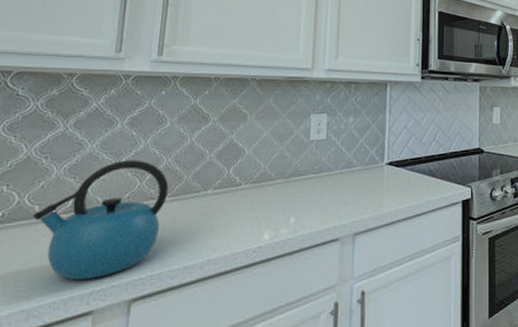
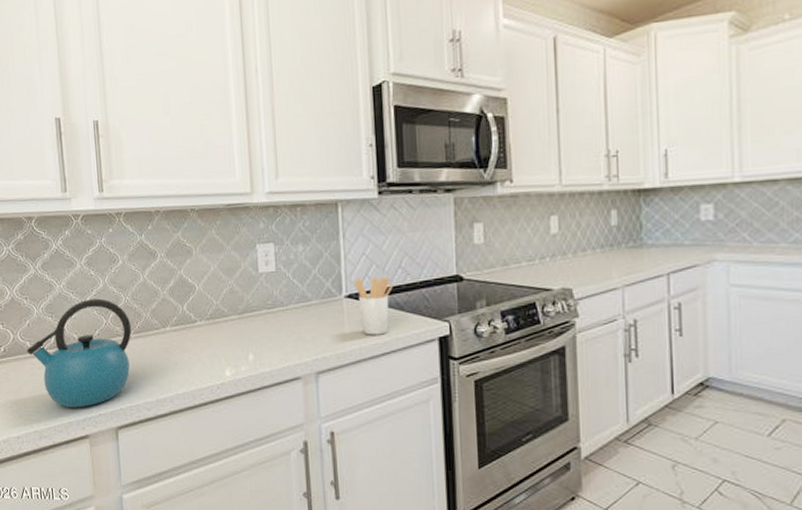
utensil holder: none [395,147,429,199] -> present [354,276,394,335]

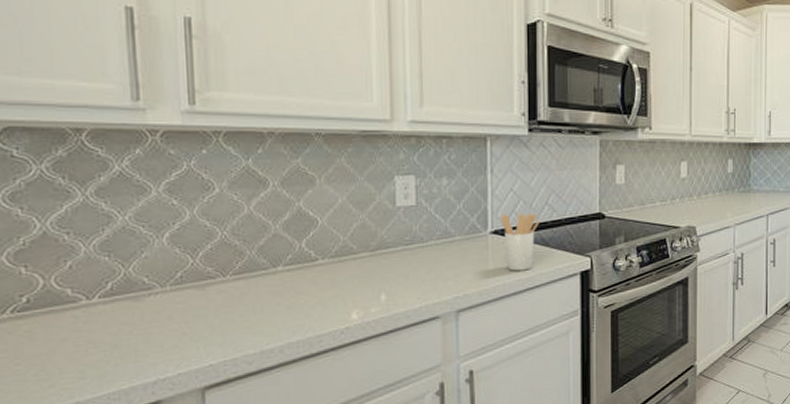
kettle: present [26,298,132,408] -> none [65,233,230,370]

